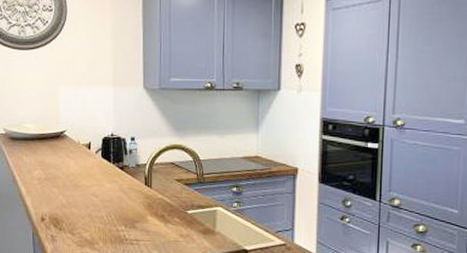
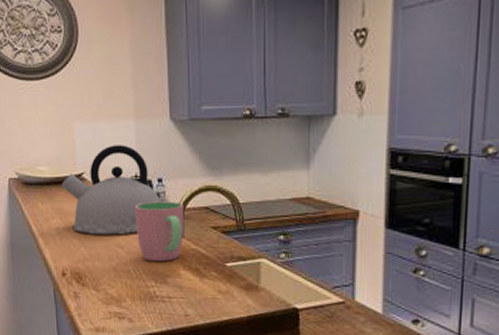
kettle: none [45,107,132,185] -> present [61,145,160,235]
cup: none [110,157,153,209] -> present [135,201,185,262]

